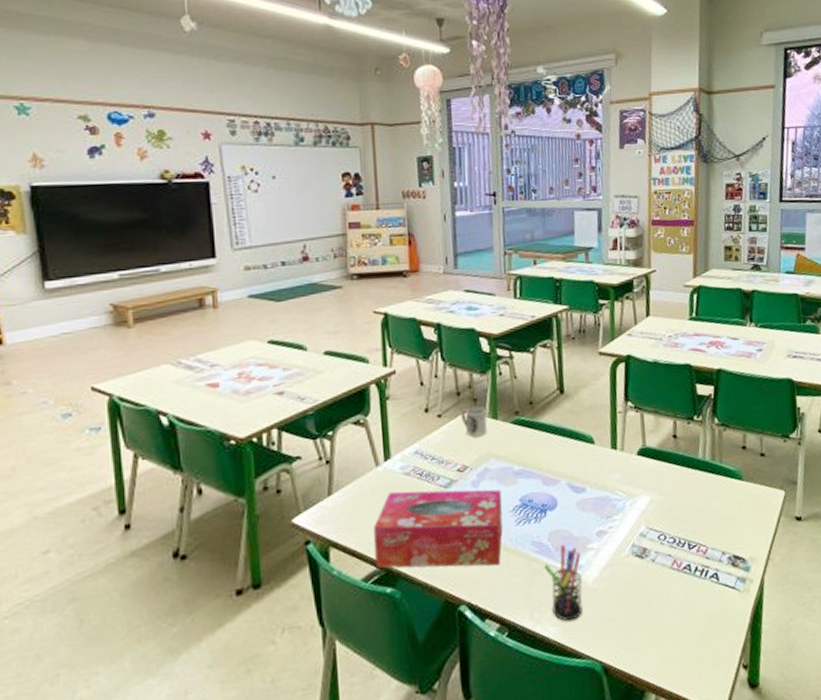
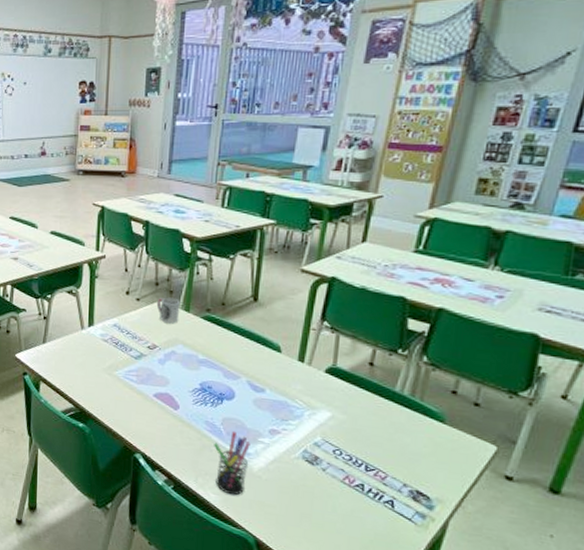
tissue box: present [373,489,503,568] -> none [73,351,185,432]

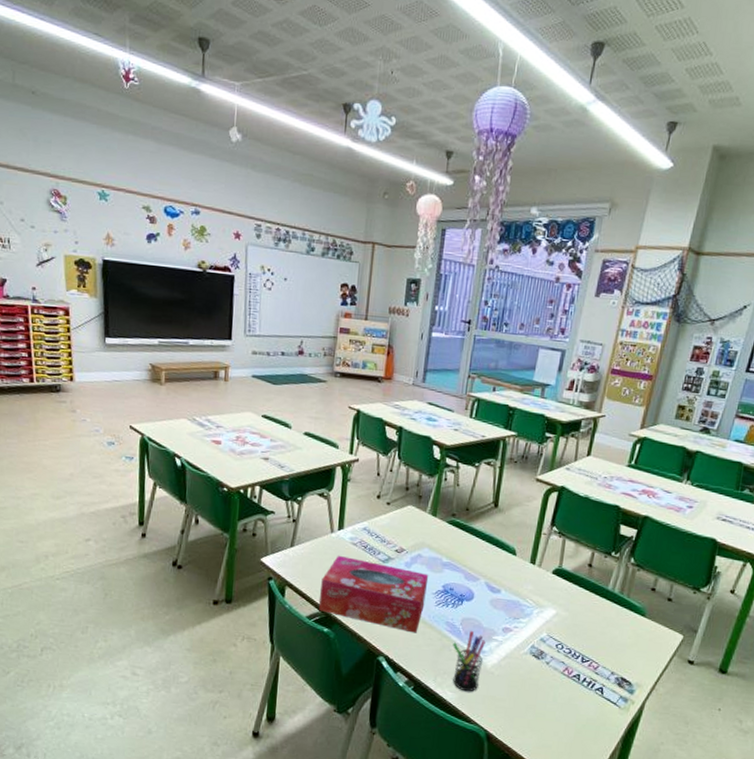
tissue box: none [73,351,185,432] -> present [319,555,429,633]
cup: present [156,297,180,324] -> none [406,501,428,528]

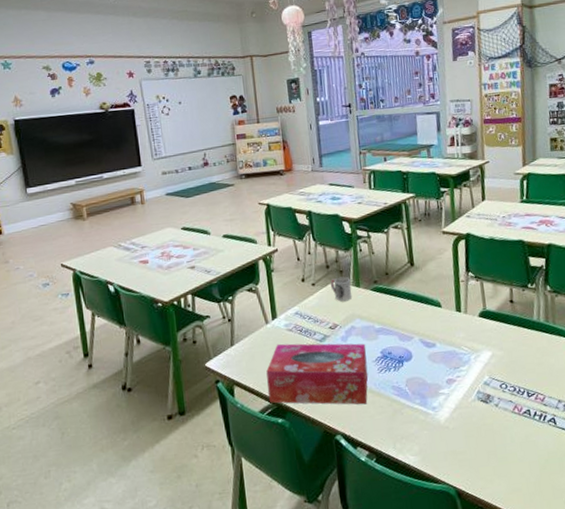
cup: none [406,501,428,528] -> present [330,276,352,302]
pen holder: present [453,630,486,692] -> none [403,389,437,453]

